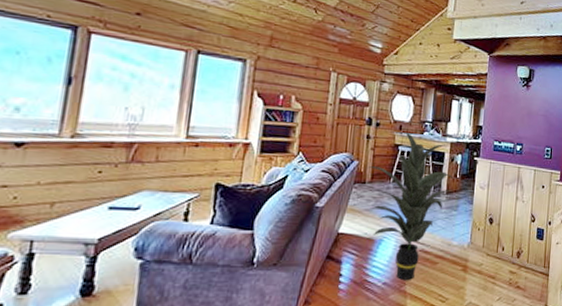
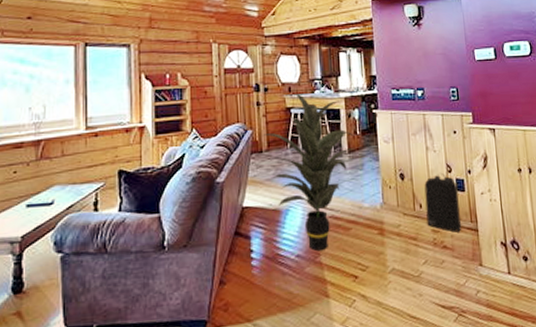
backpack: none [506,222,538,275] -> present [424,173,462,232]

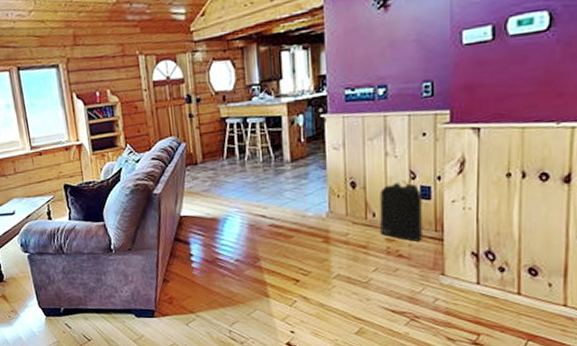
indoor plant: present [262,94,354,251] -> none [196,102,298,256]

